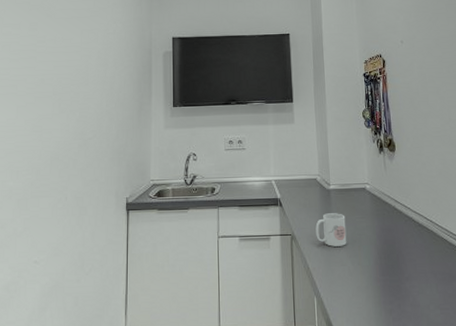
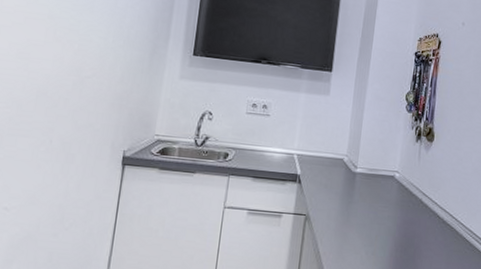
mug: present [315,213,347,247] -> none [332,197,368,234]

